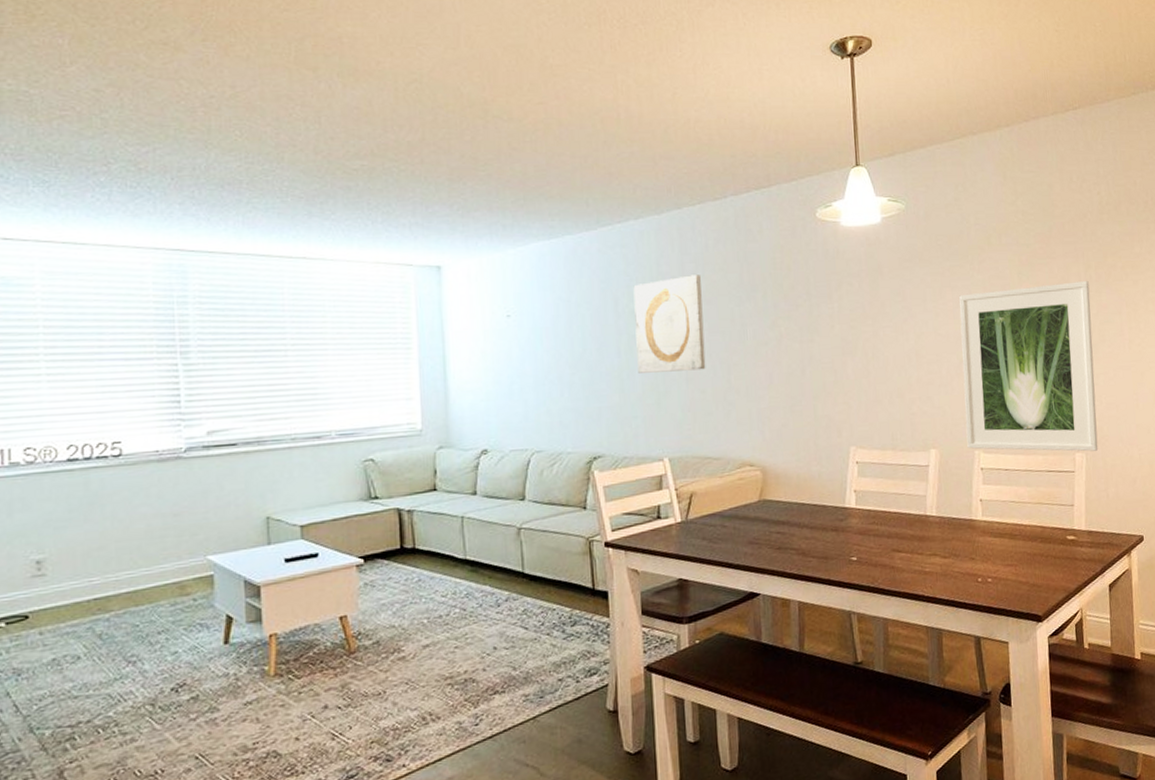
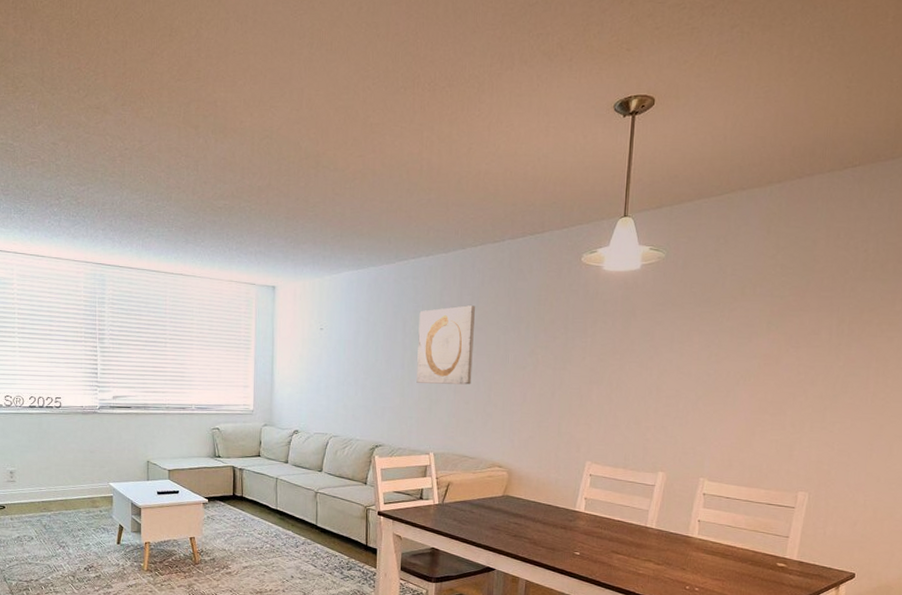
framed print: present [959,281,1099,452] -> none [693,334,840,492]

